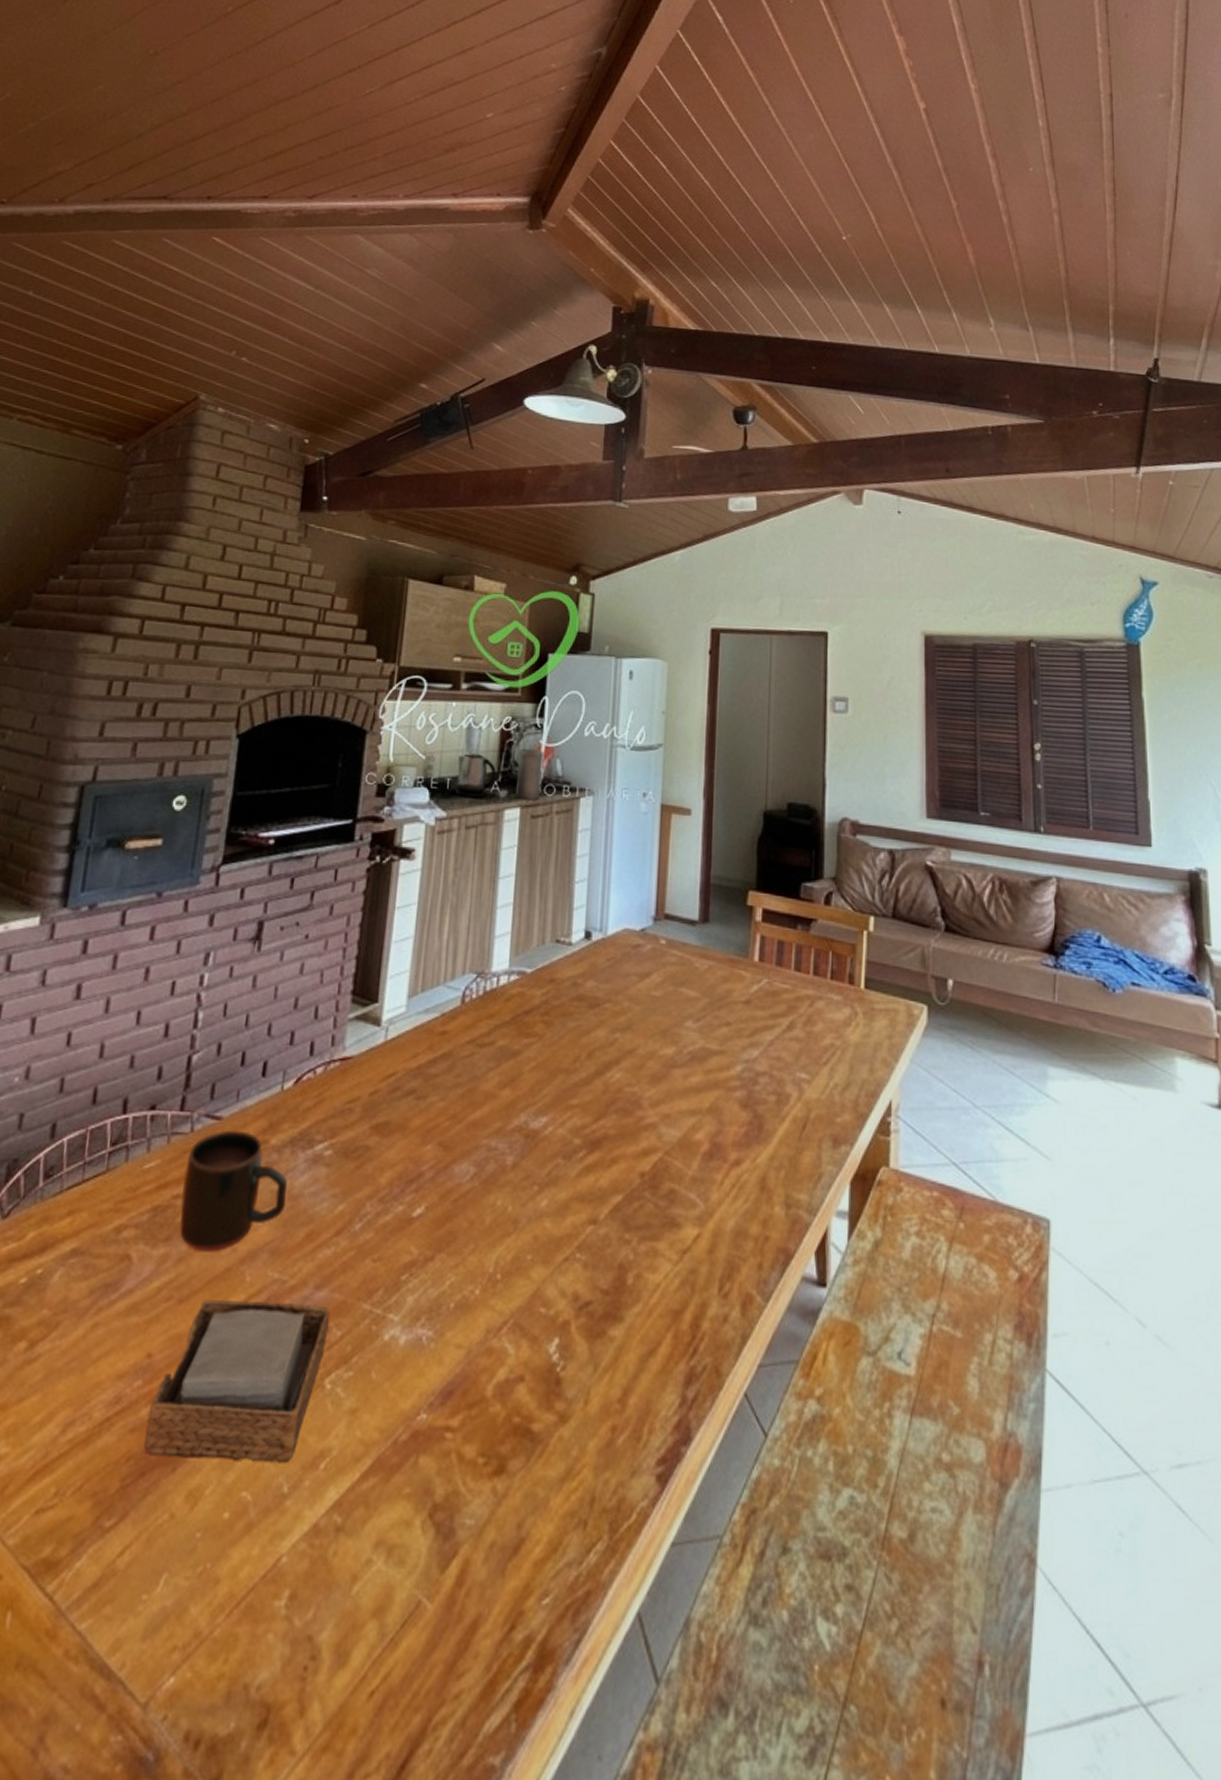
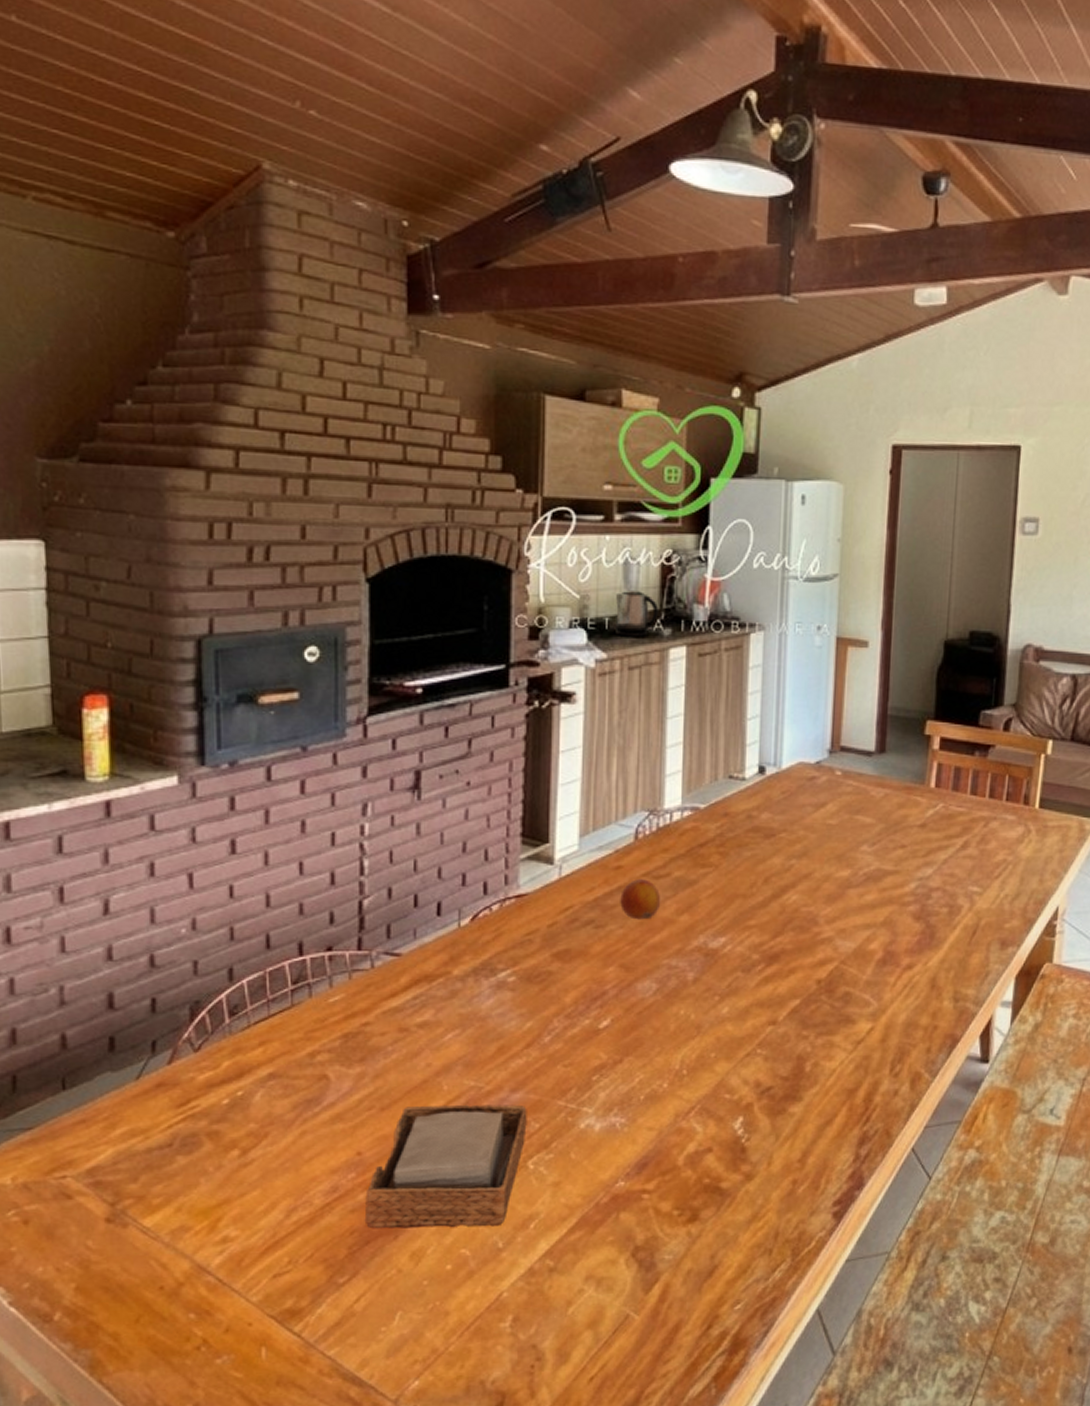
mug: present [179,1130,289,1251] -> none [369,964,475,1067]
fruit: none [443,1046,484,1092] -> present [620,879,661,920]
canister: present [515,748,545,801] -> none [680,583,710,639]

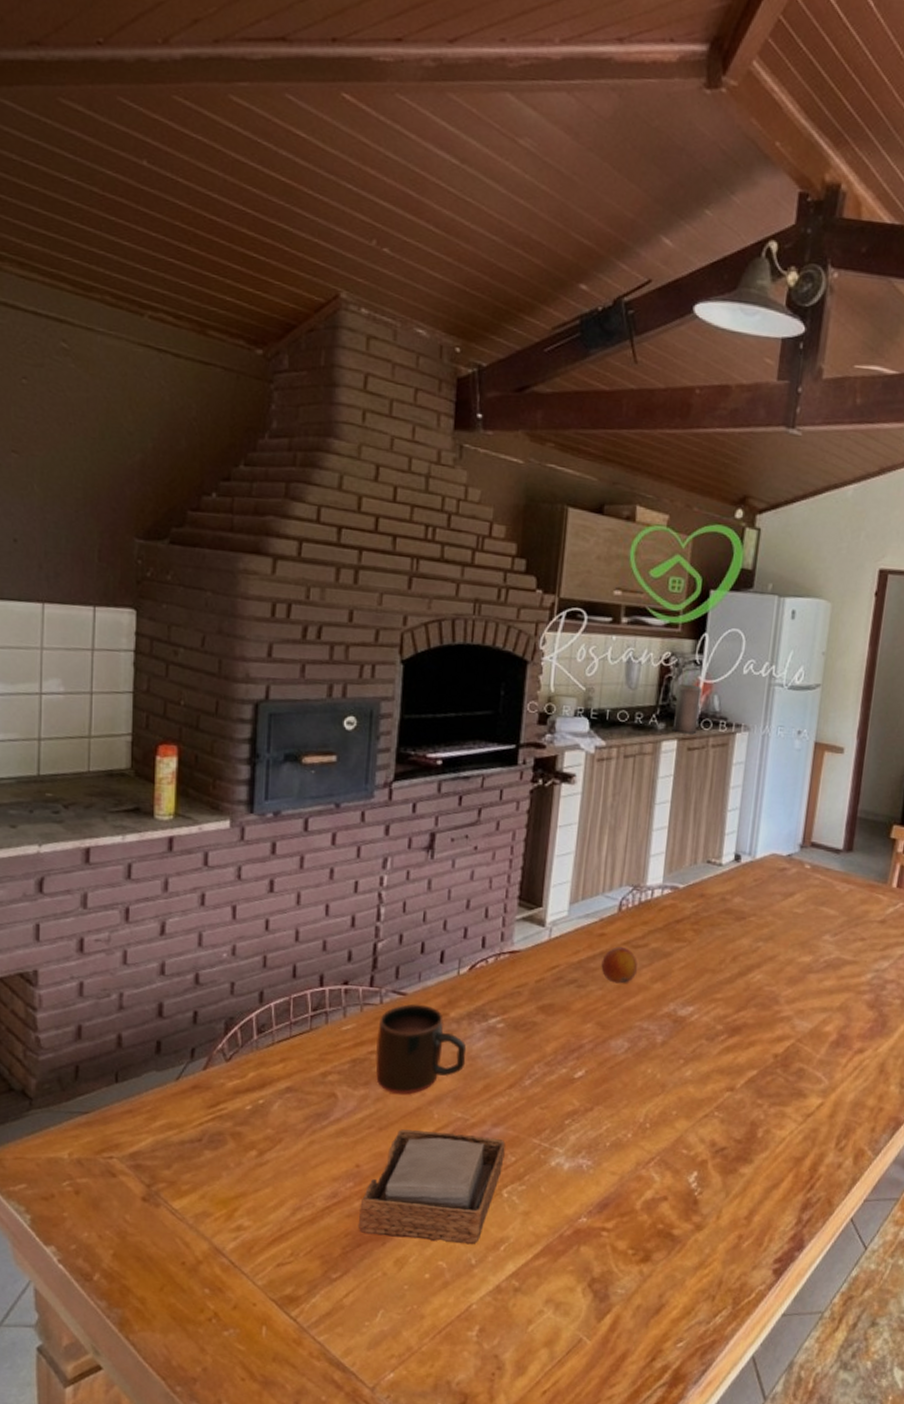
mug: none [369,964,475,1067] -> present [375,1004,467,1094]
kettle: present [616,589,659,638] -> none [615,685,655,730]
canister: none [680,583,710,639] -> present [672,683,703,735]

